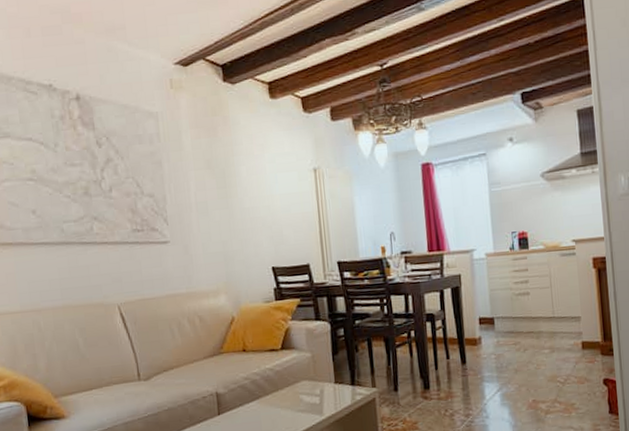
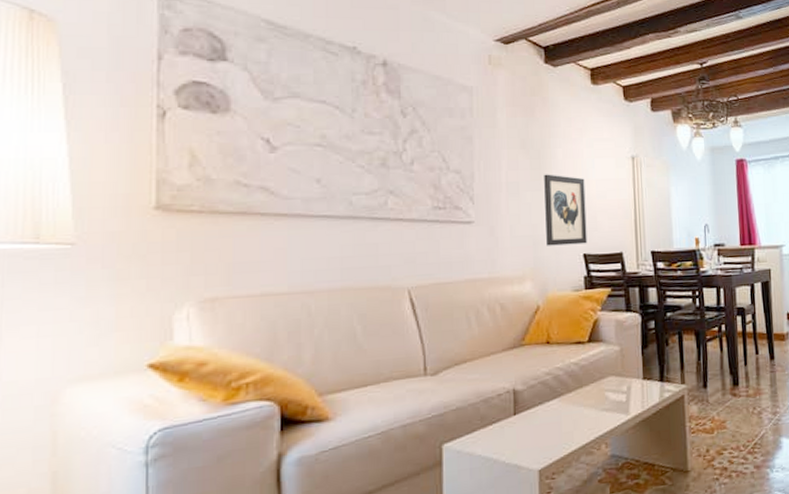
wall art: none [230,191,275,261] -> present [544,174,587,246]

